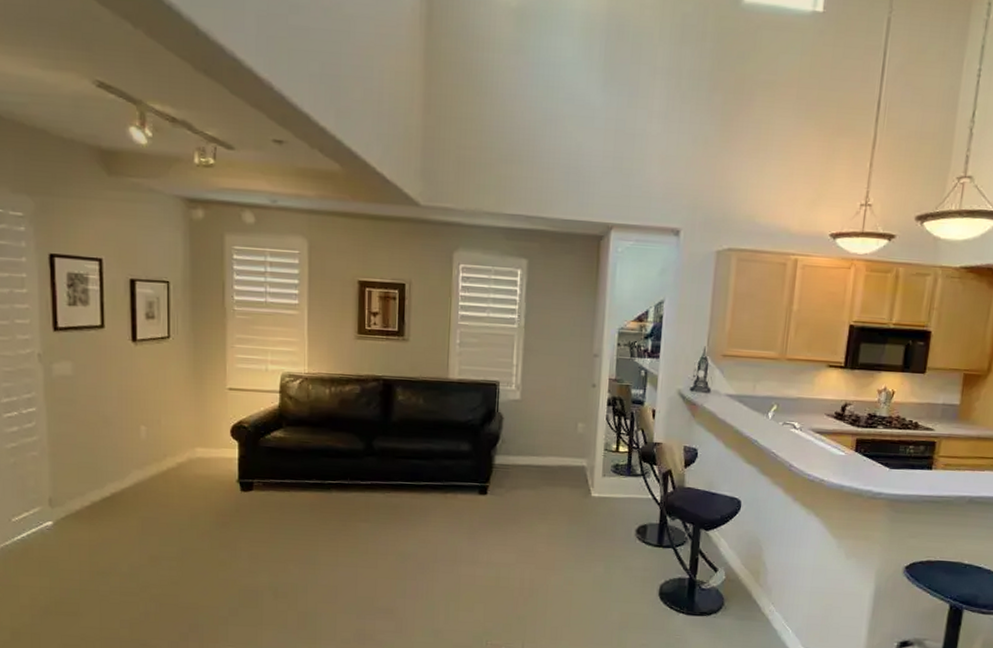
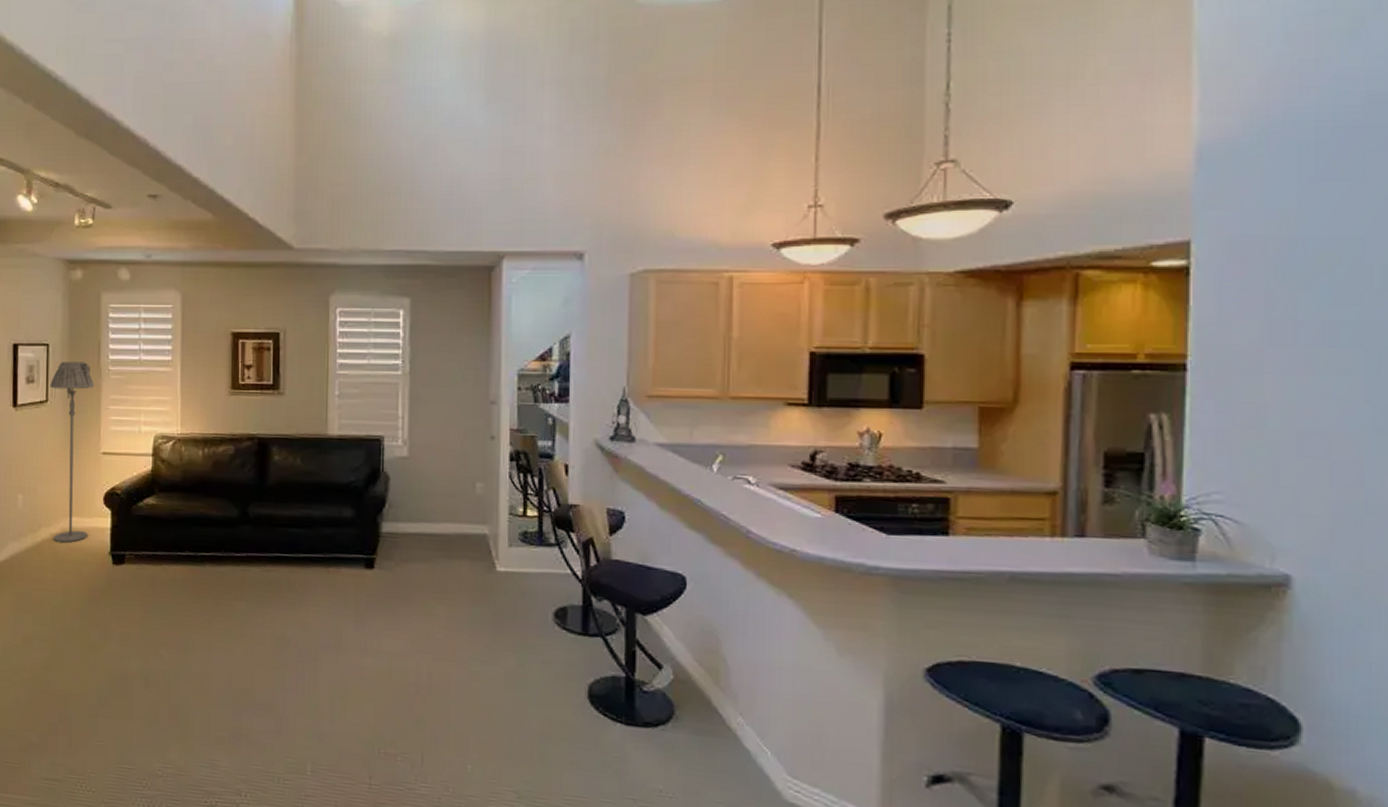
floor lamp: none [171,299,219,471] -> present [50,361,95,543]

